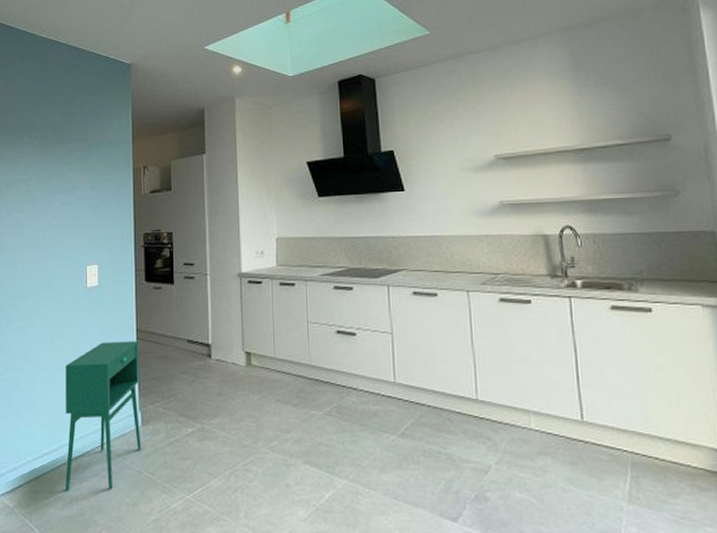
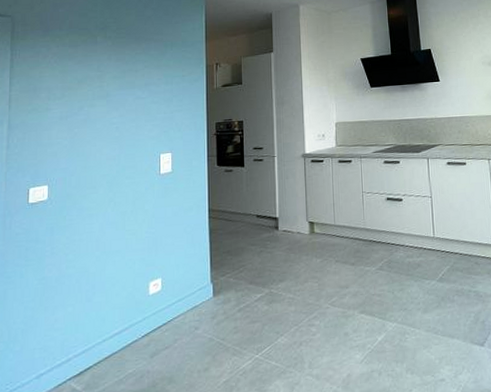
storage cabinet: present [65,341,142,492] -> none [137,219,213,367]

